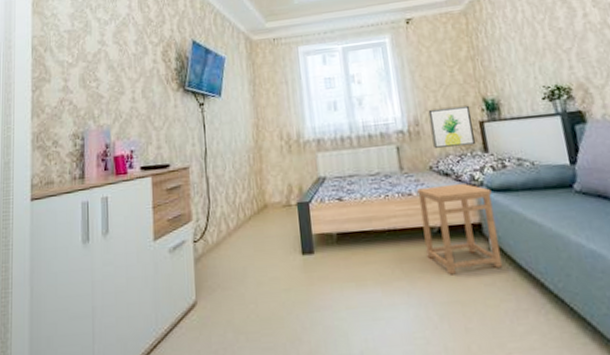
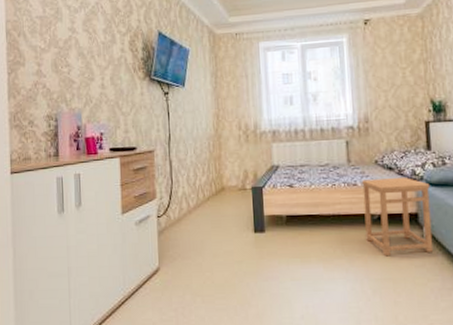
wall art: present [428,105,475,148] -> none [378,105,419,144]

